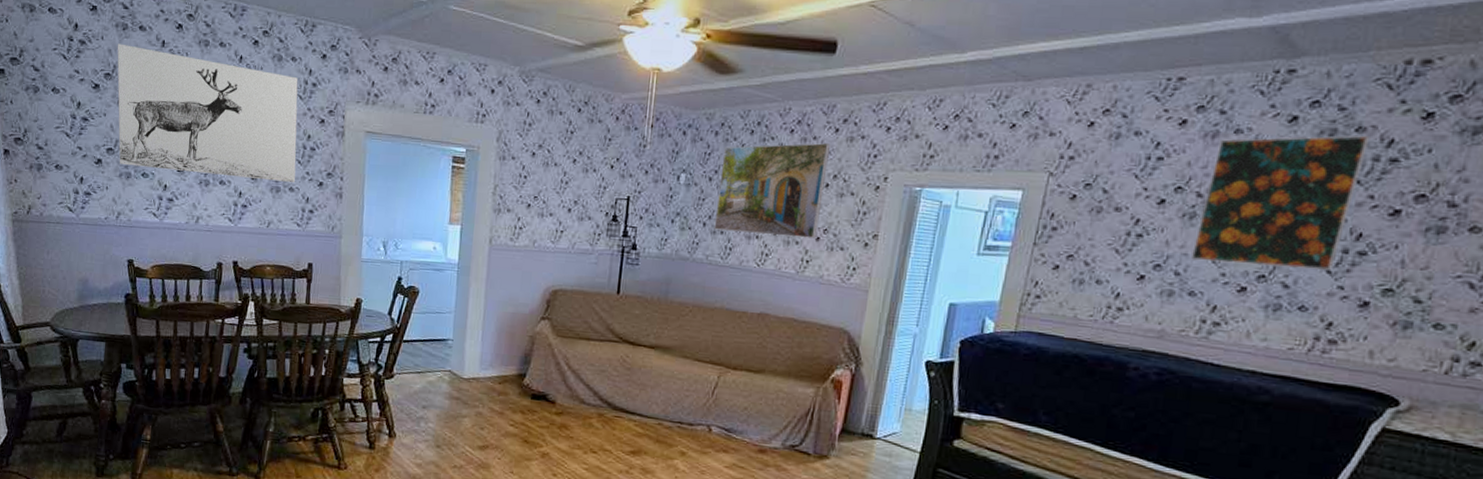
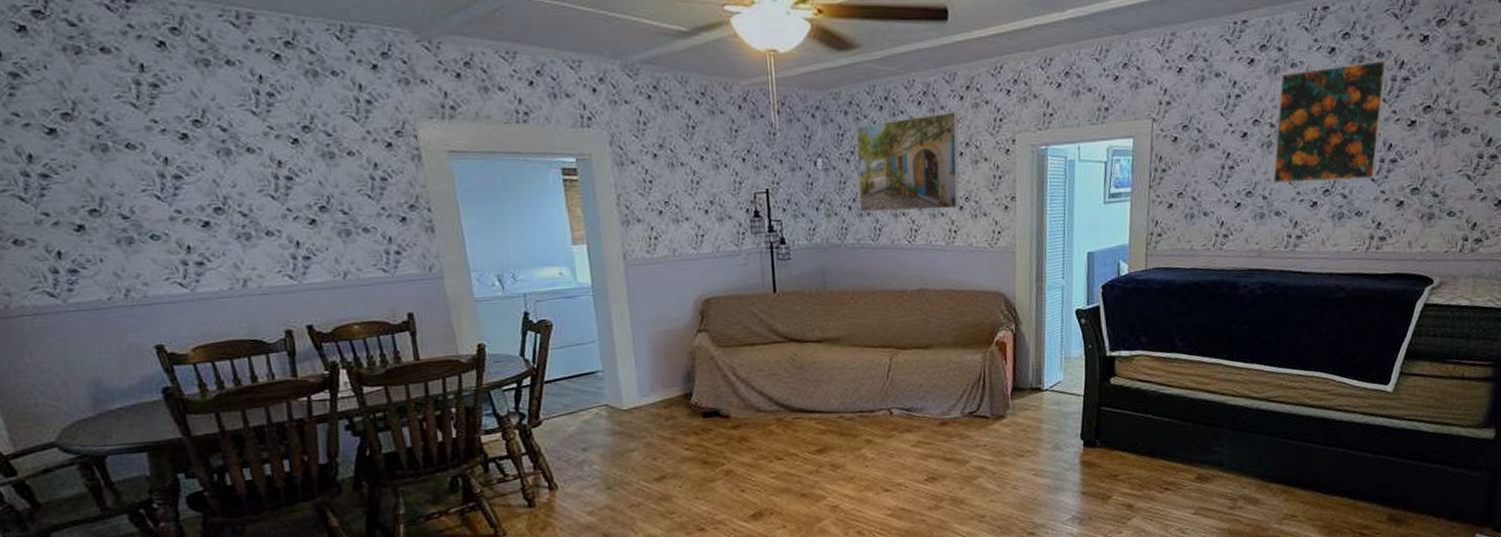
wall art: present [117,43,298,182] -> none [70,72,370,229]

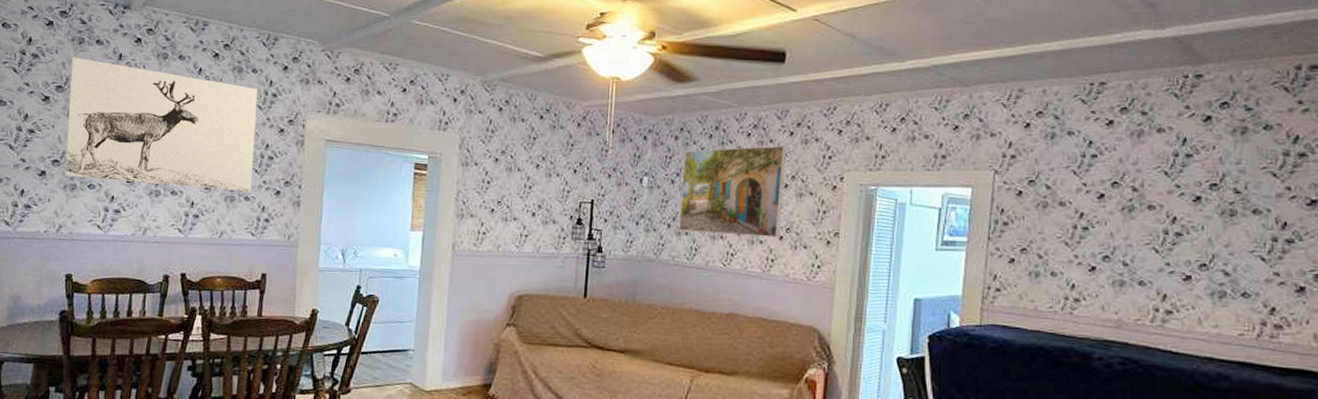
wall art: none [70,72,370,229] -> present [64,57,258,191]
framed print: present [1273,59,1388,184] -> none [1136,132,1278,258]

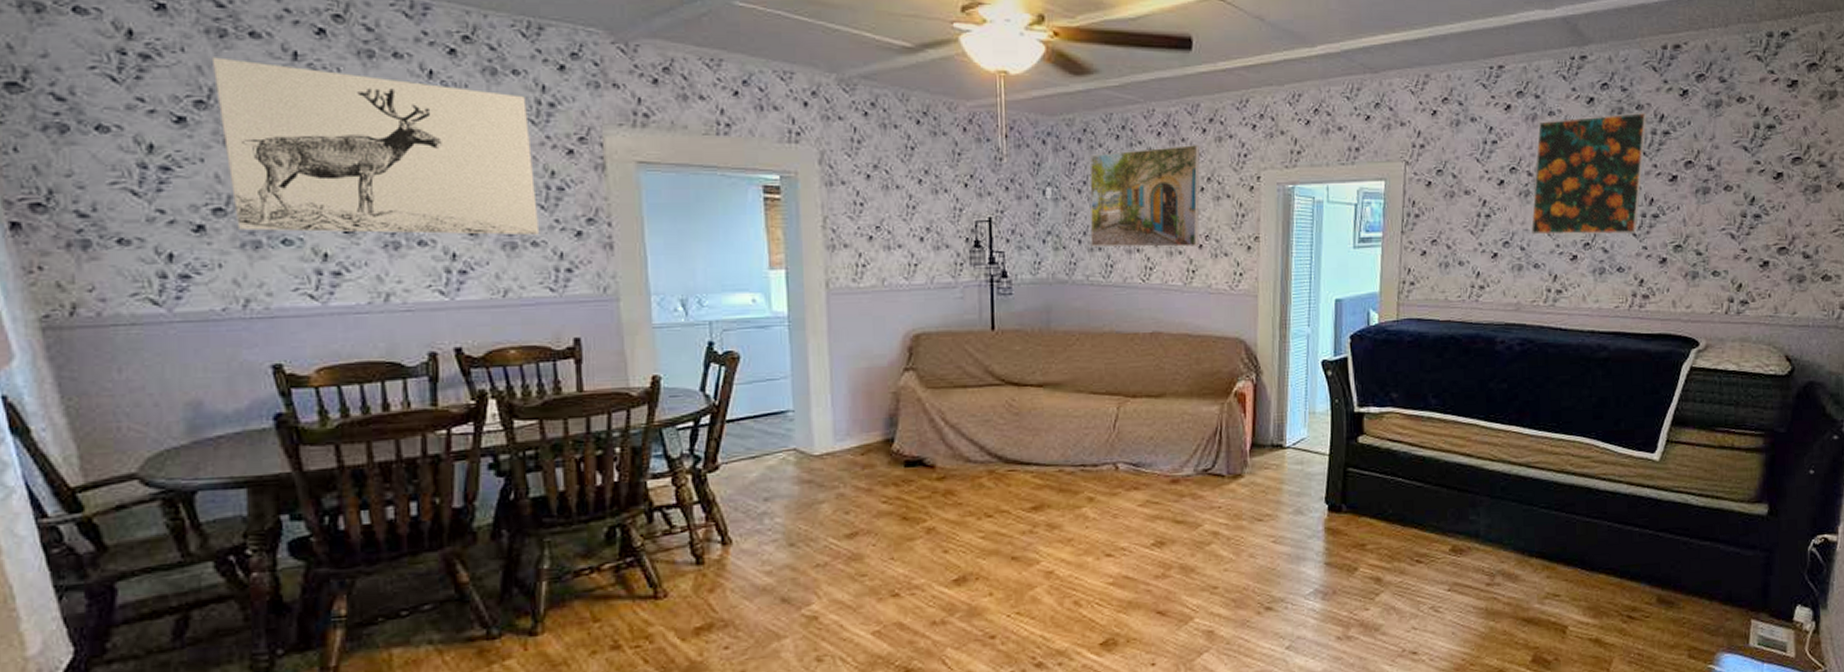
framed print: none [1136,132,1278,258] -> present [1531,112,1647,235]

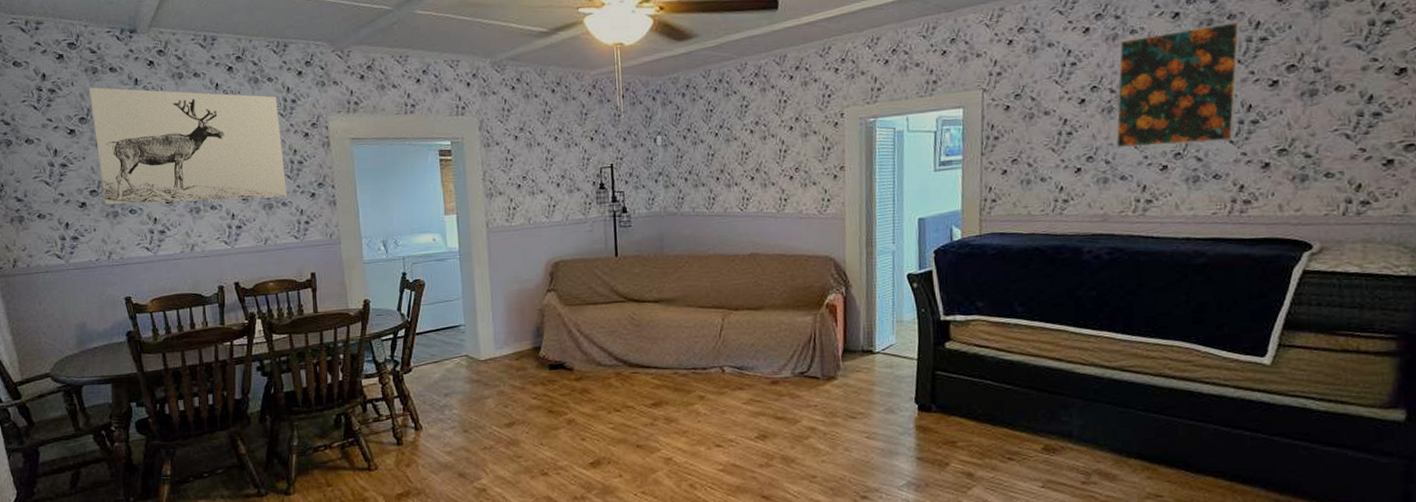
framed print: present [1090,145,1201,247] -> none [693,90,790,183]

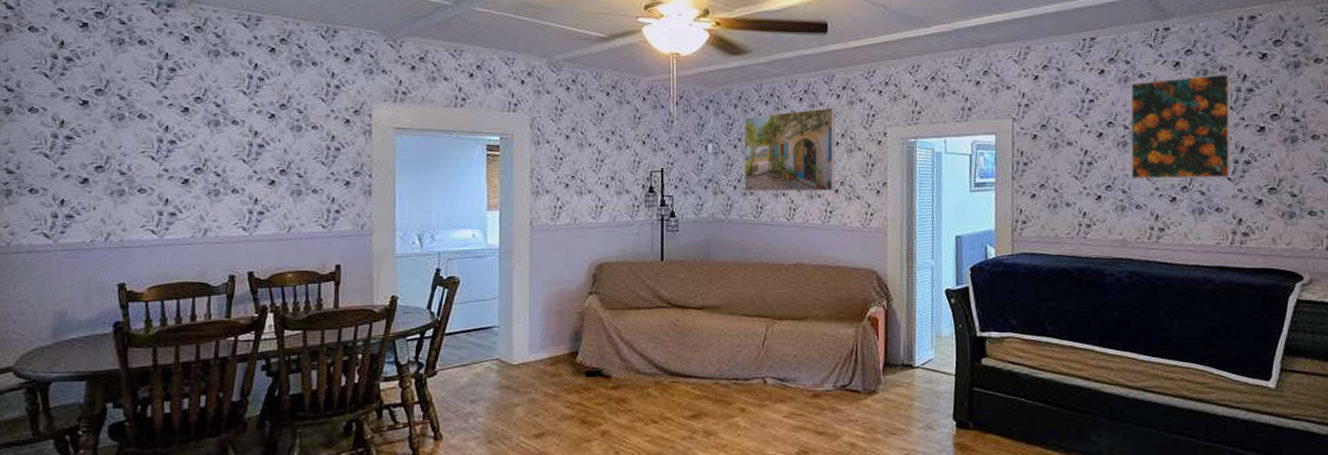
wall art: present [88,87,288,205] -> none [110,58,320,185]
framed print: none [693,90,790,183] -> present [744,108,836,192]

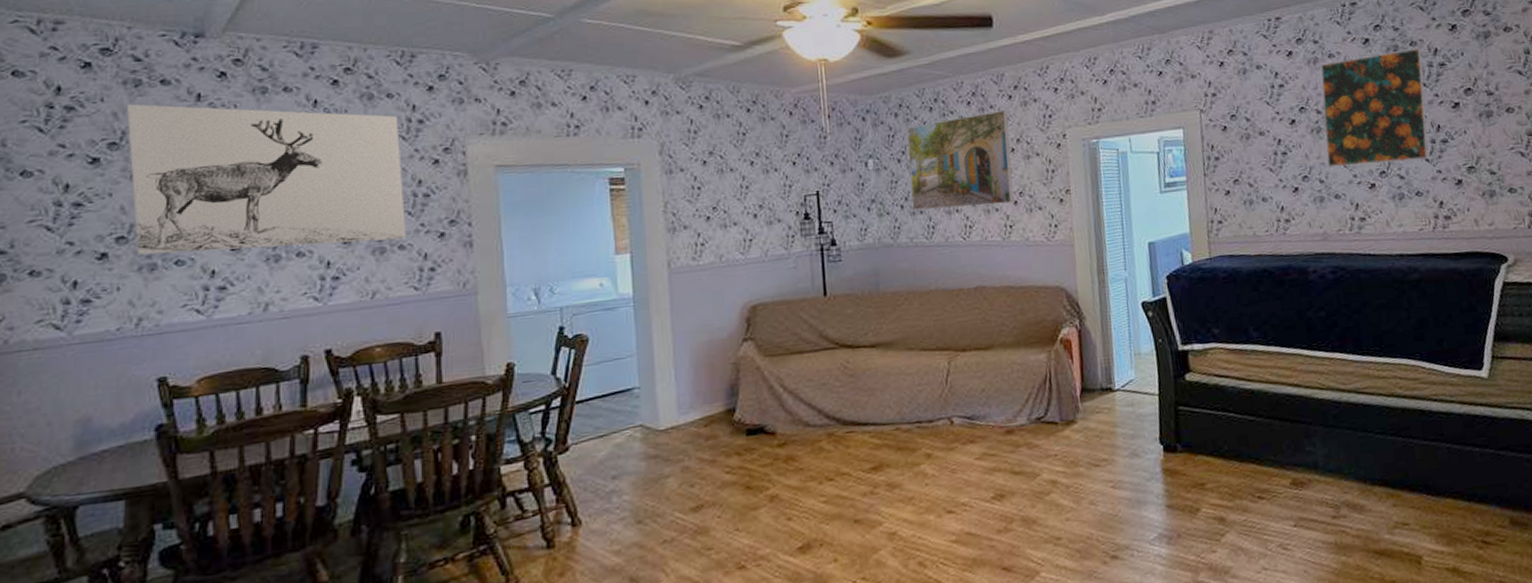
wall art: none [110,58,320,185] -> present [126,103,407,255]

